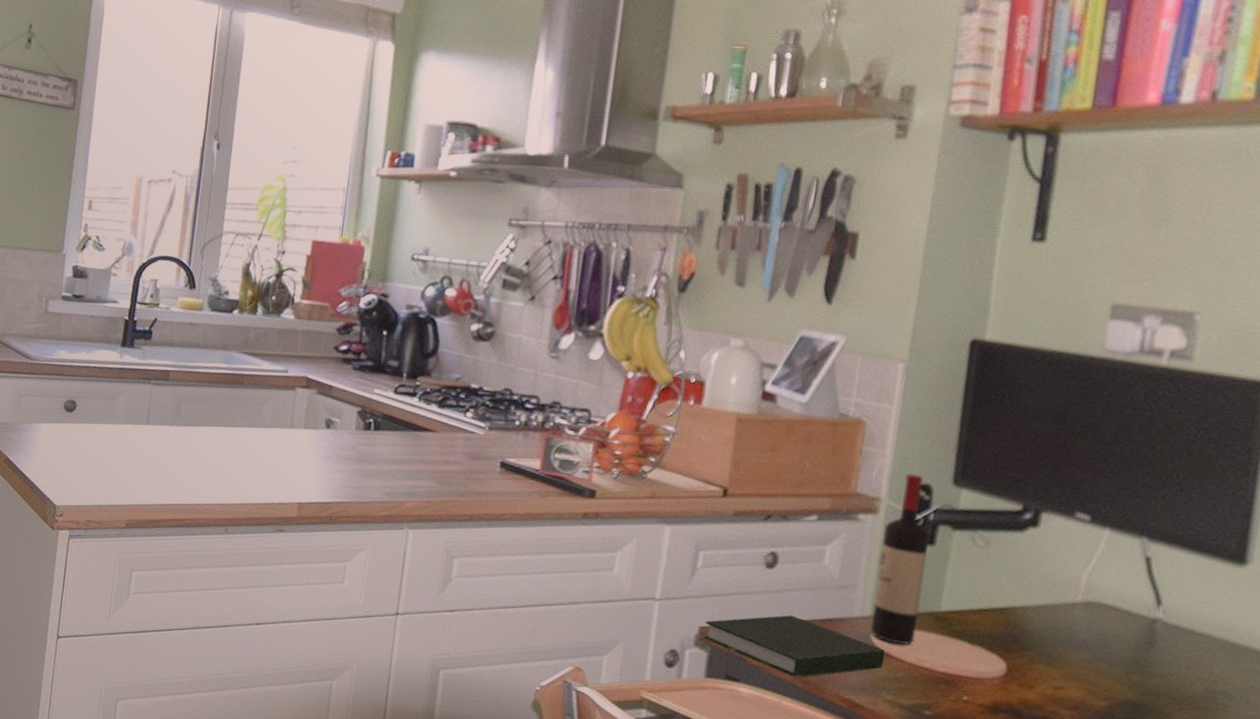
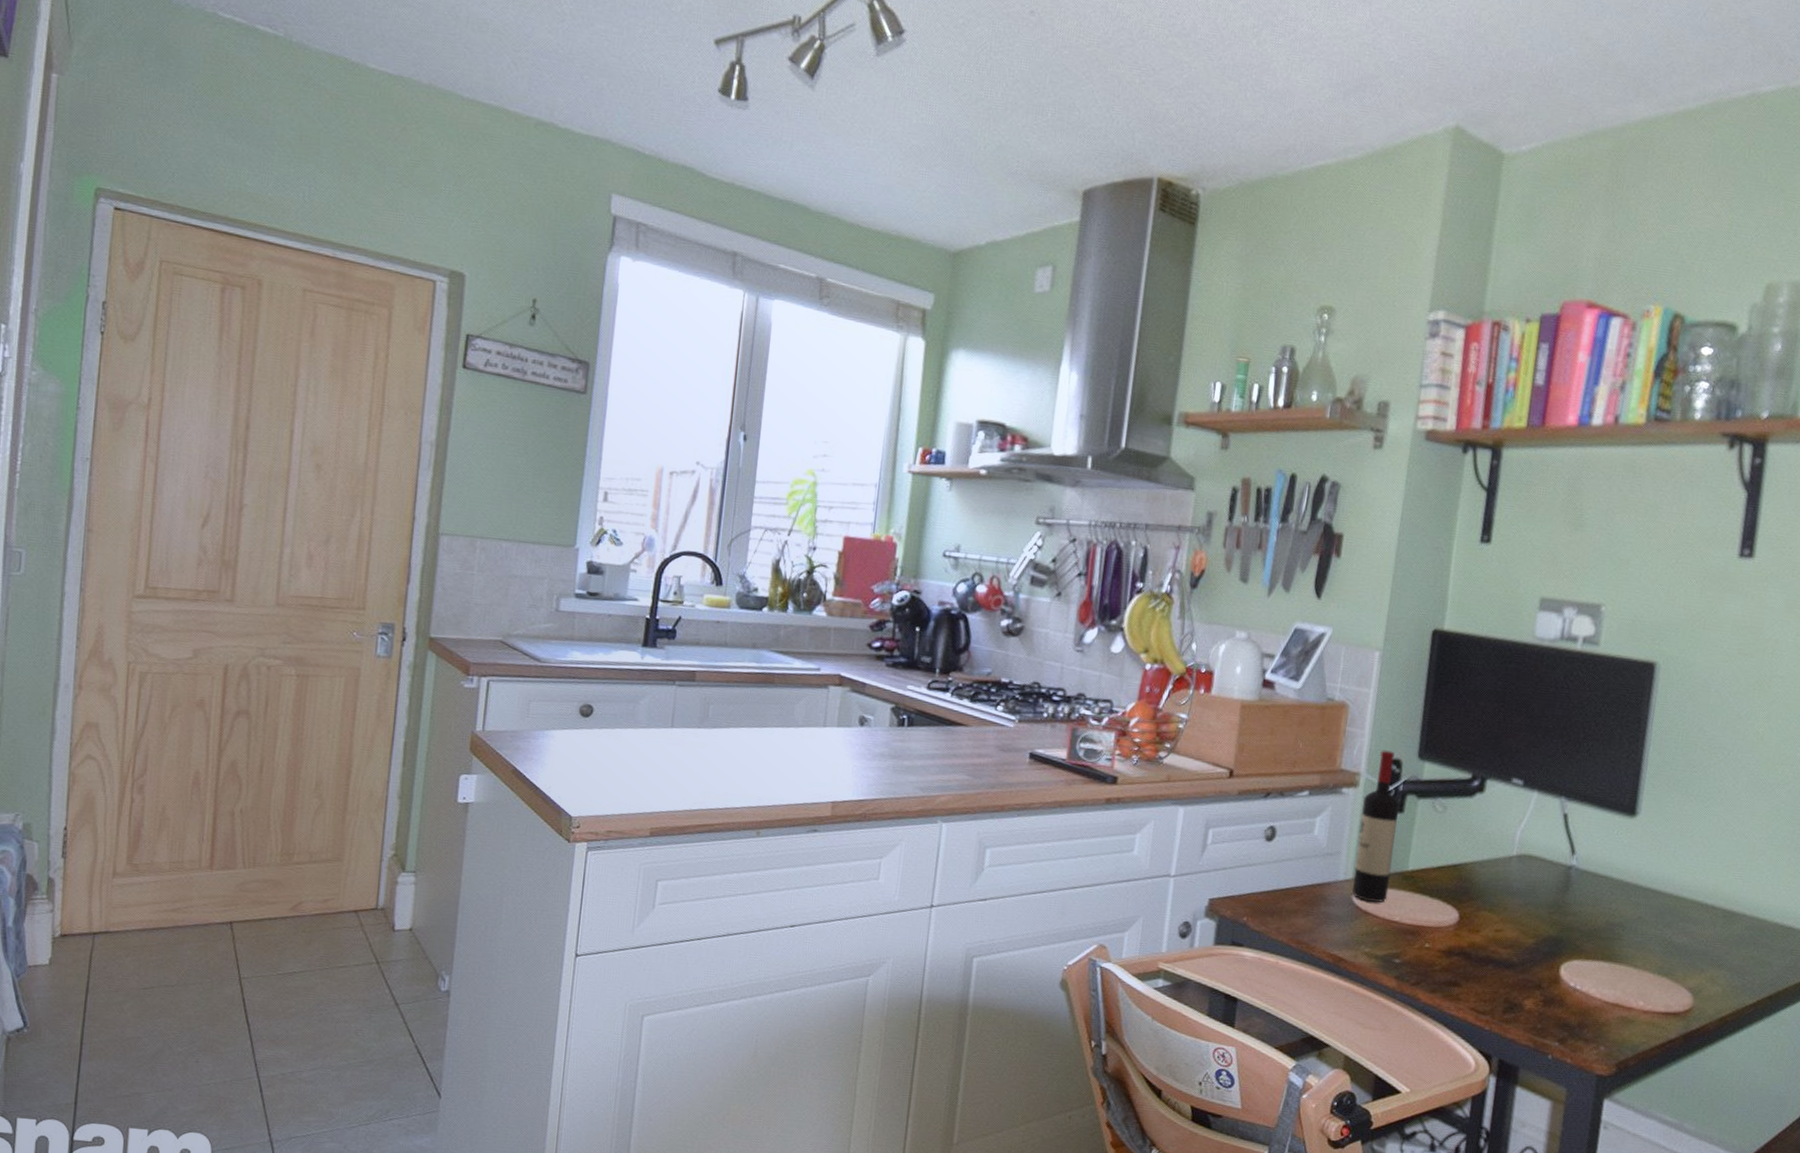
book: present [703,614,886,678] -> none [1212,882,1364,939]

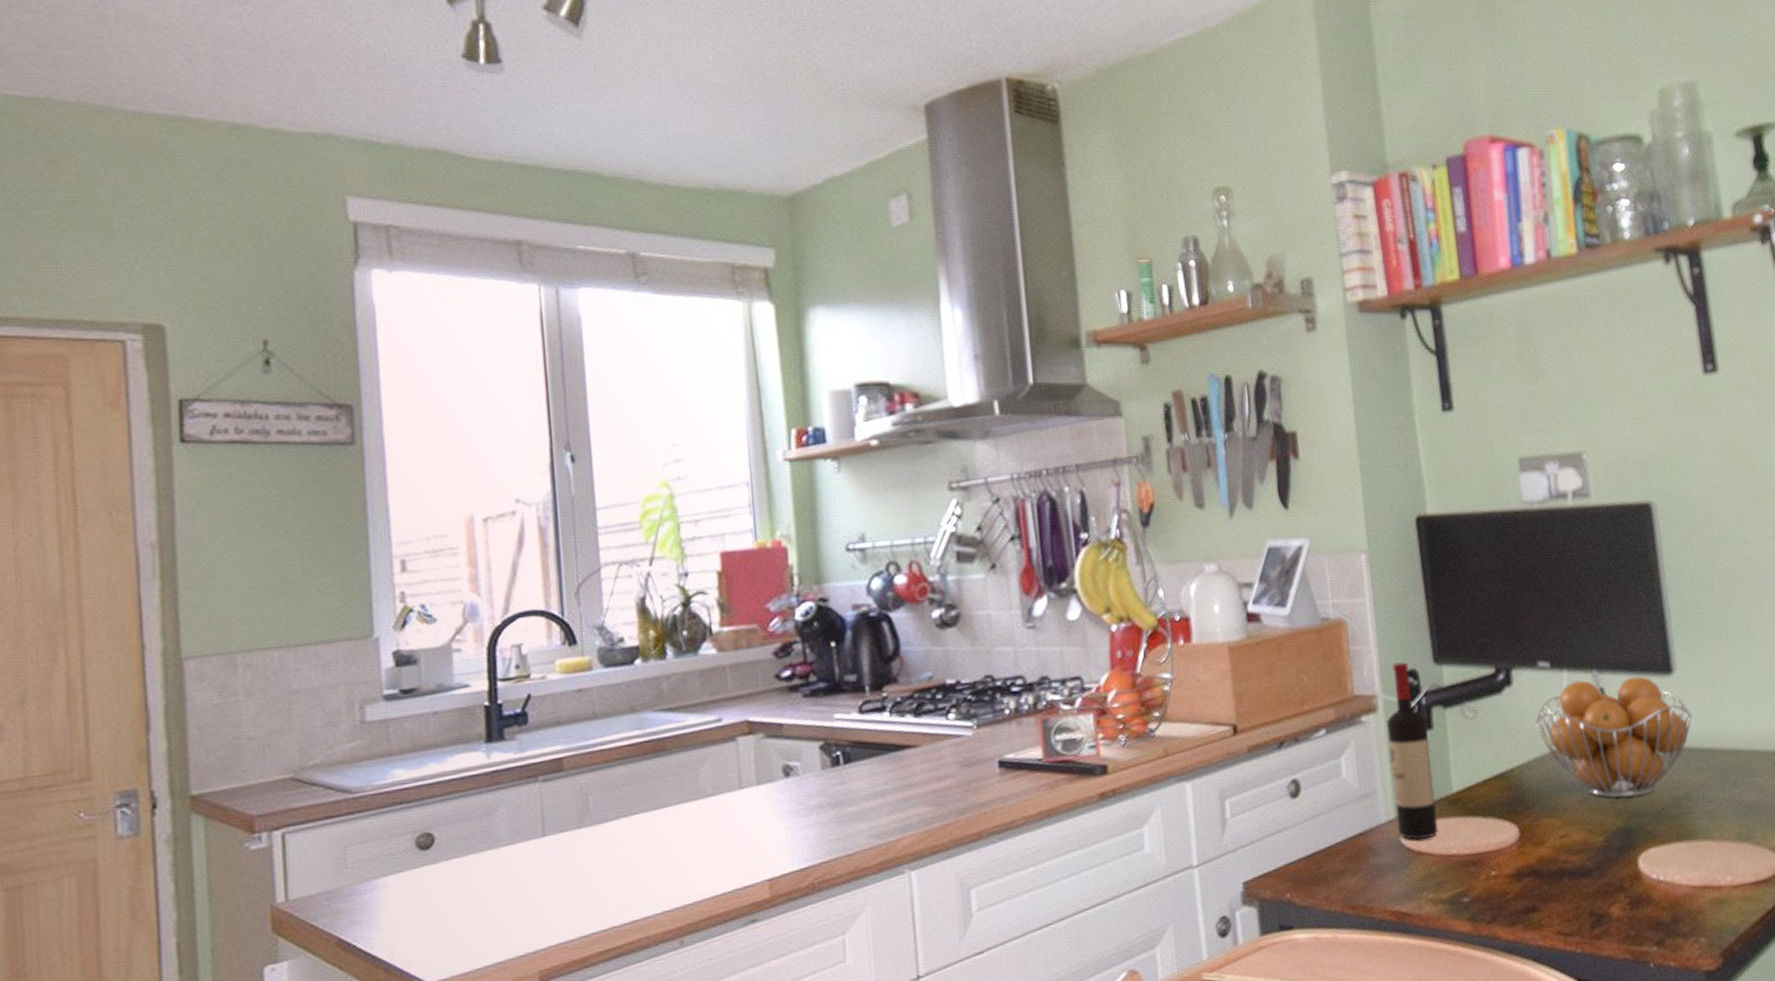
fruit basket: none [1497,802,1644,915] -> present [1535,676,1692,798]

